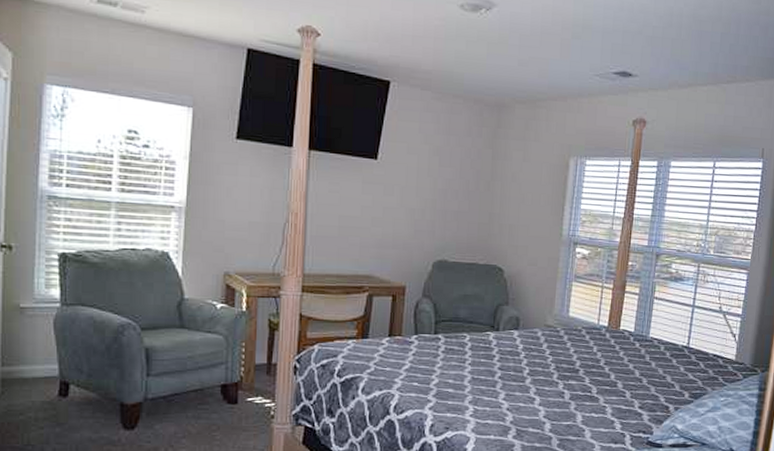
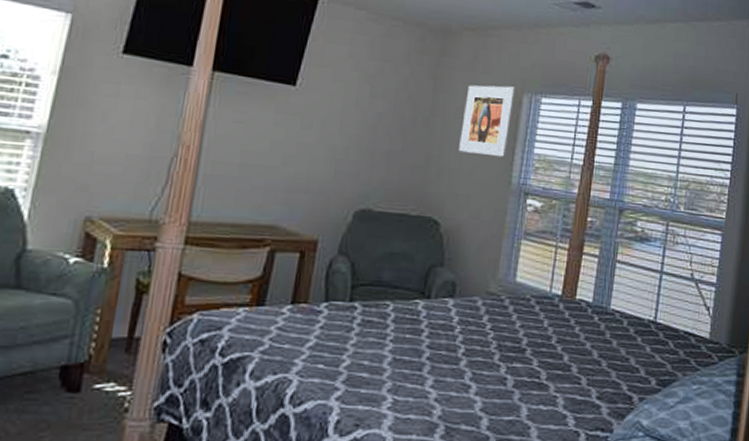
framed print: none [516,151,563,214] -> present [458,85,516,158]

